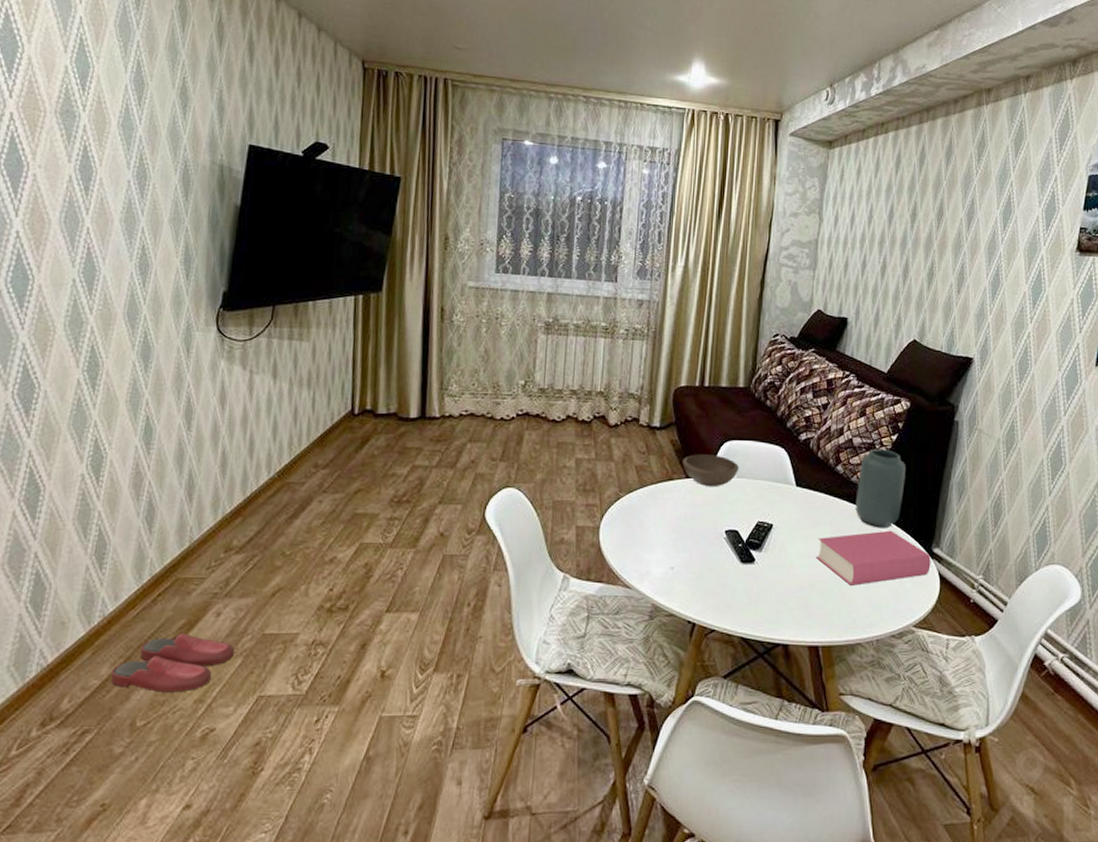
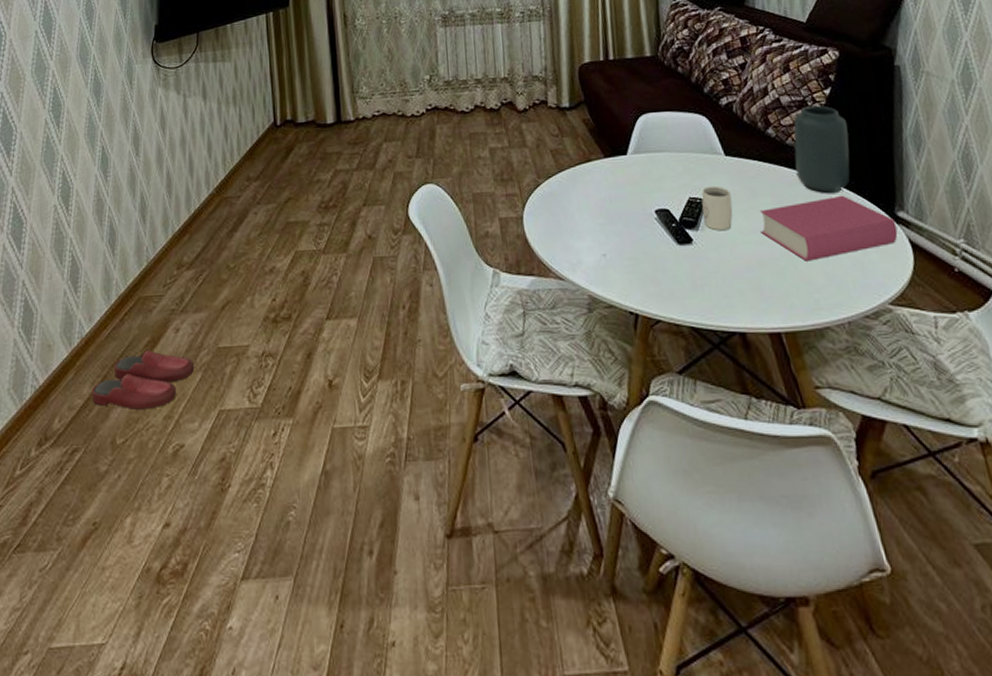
bowl: present [682,454,739,487] -> none [598,130,659,165]
mug: none [767,512,796,554] -> present [701,185,733,231]

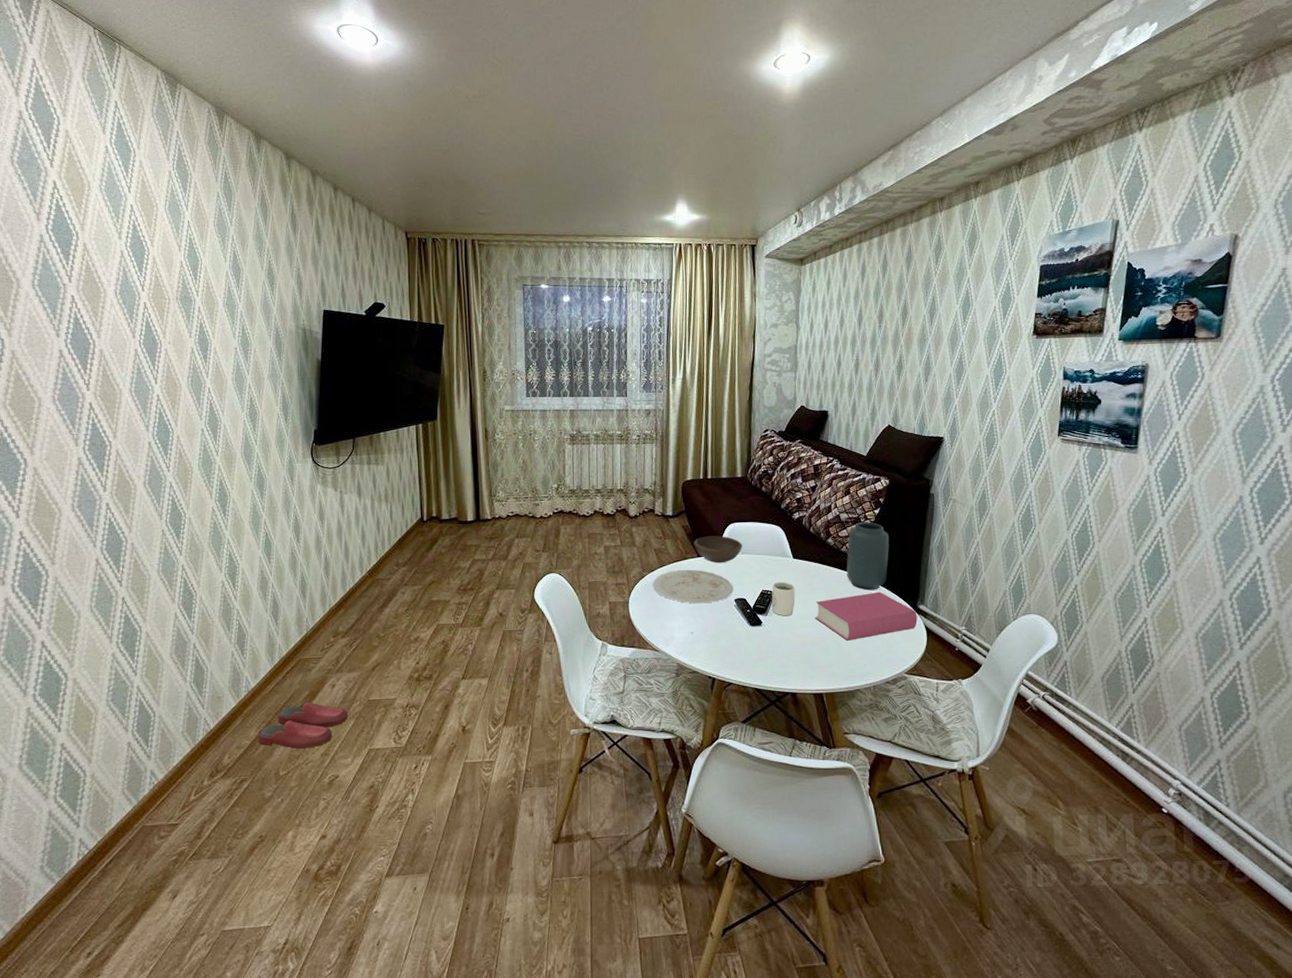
plate: none [551,173,653,218] -> present [653,569,734,604]
bowl: none [598,130,659,165] -> present [694,536,742,564]

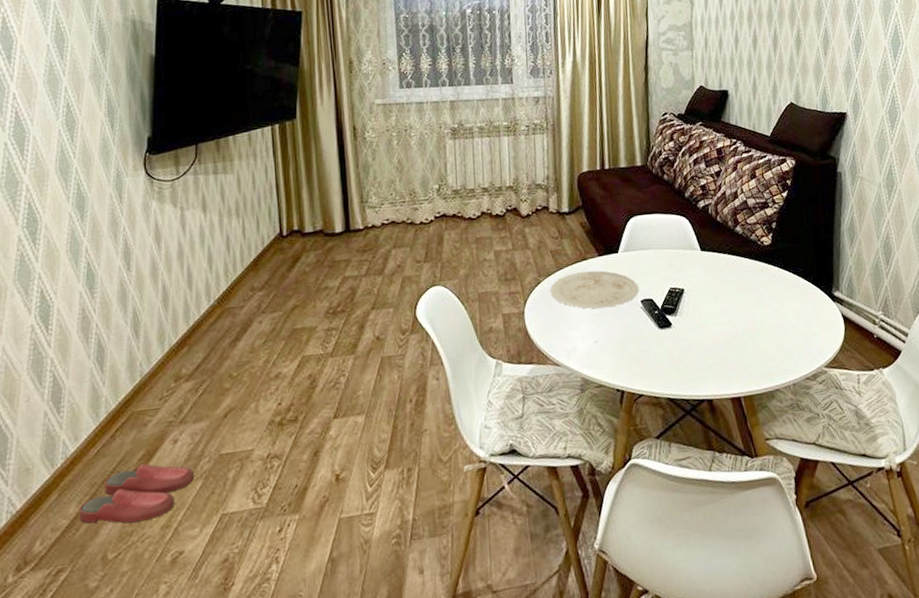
bowl: present [694,536,742,564] -> none [593,231,646,262]
mug: present [771,581,795,616] -> none [680,277,706,316]
book: present [815,591,918,641] -> none [727,280,834,336]
vase: present [846,522,889,591] -> none [756,206,800,280]

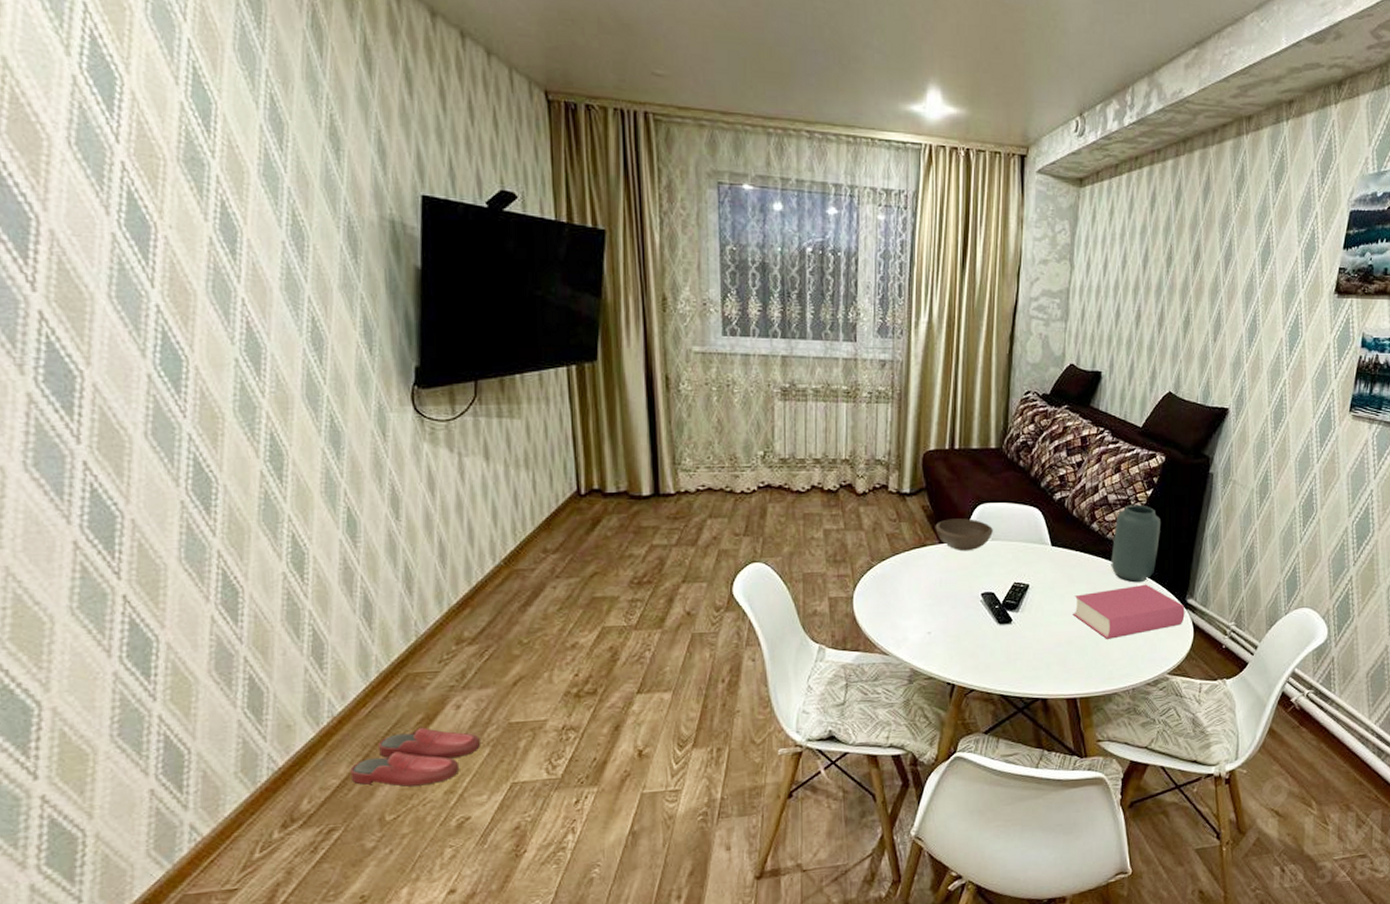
plate: present [550,270,639,309] -> none [883,558,981,599]
bowl: none [593,231,646,262] -> present [935,518,993,552]
book: none [727,280,834,336] -> present [1072,584,1185,639]
vase: none [756,206,800,280] -> present [1111,504,1160,583]

